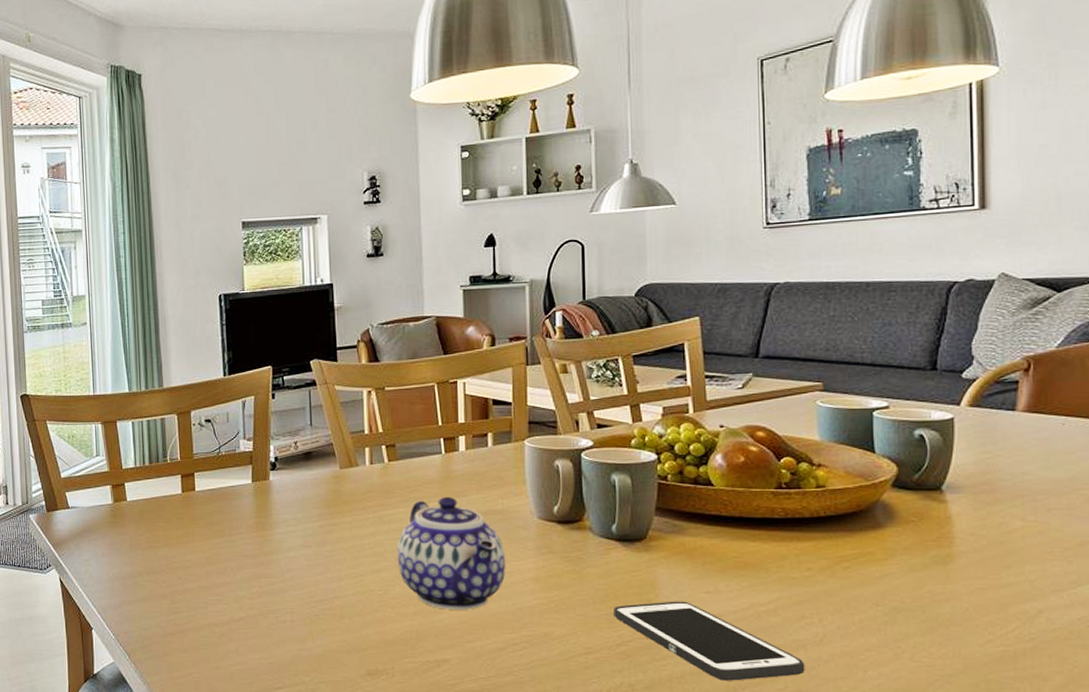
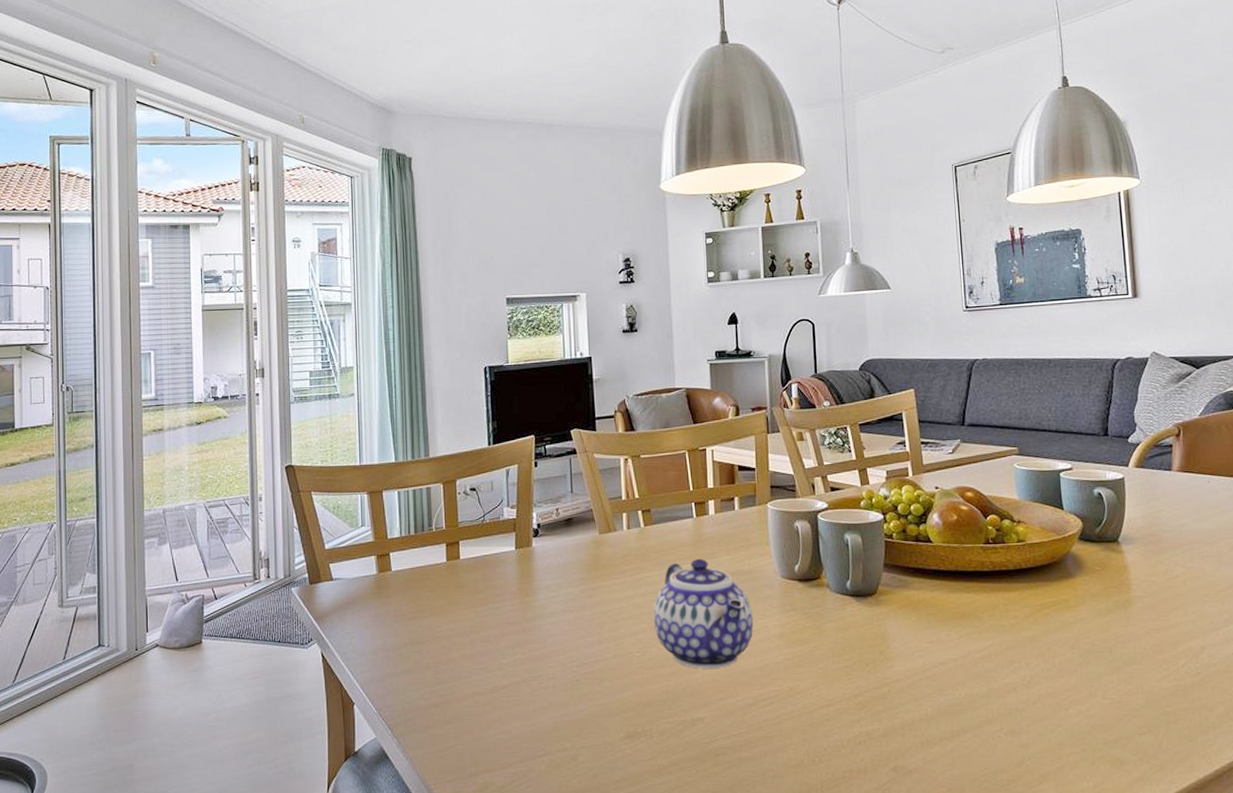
cell phone: present [613,601,805,681] -> none [850,651,1017,726]

